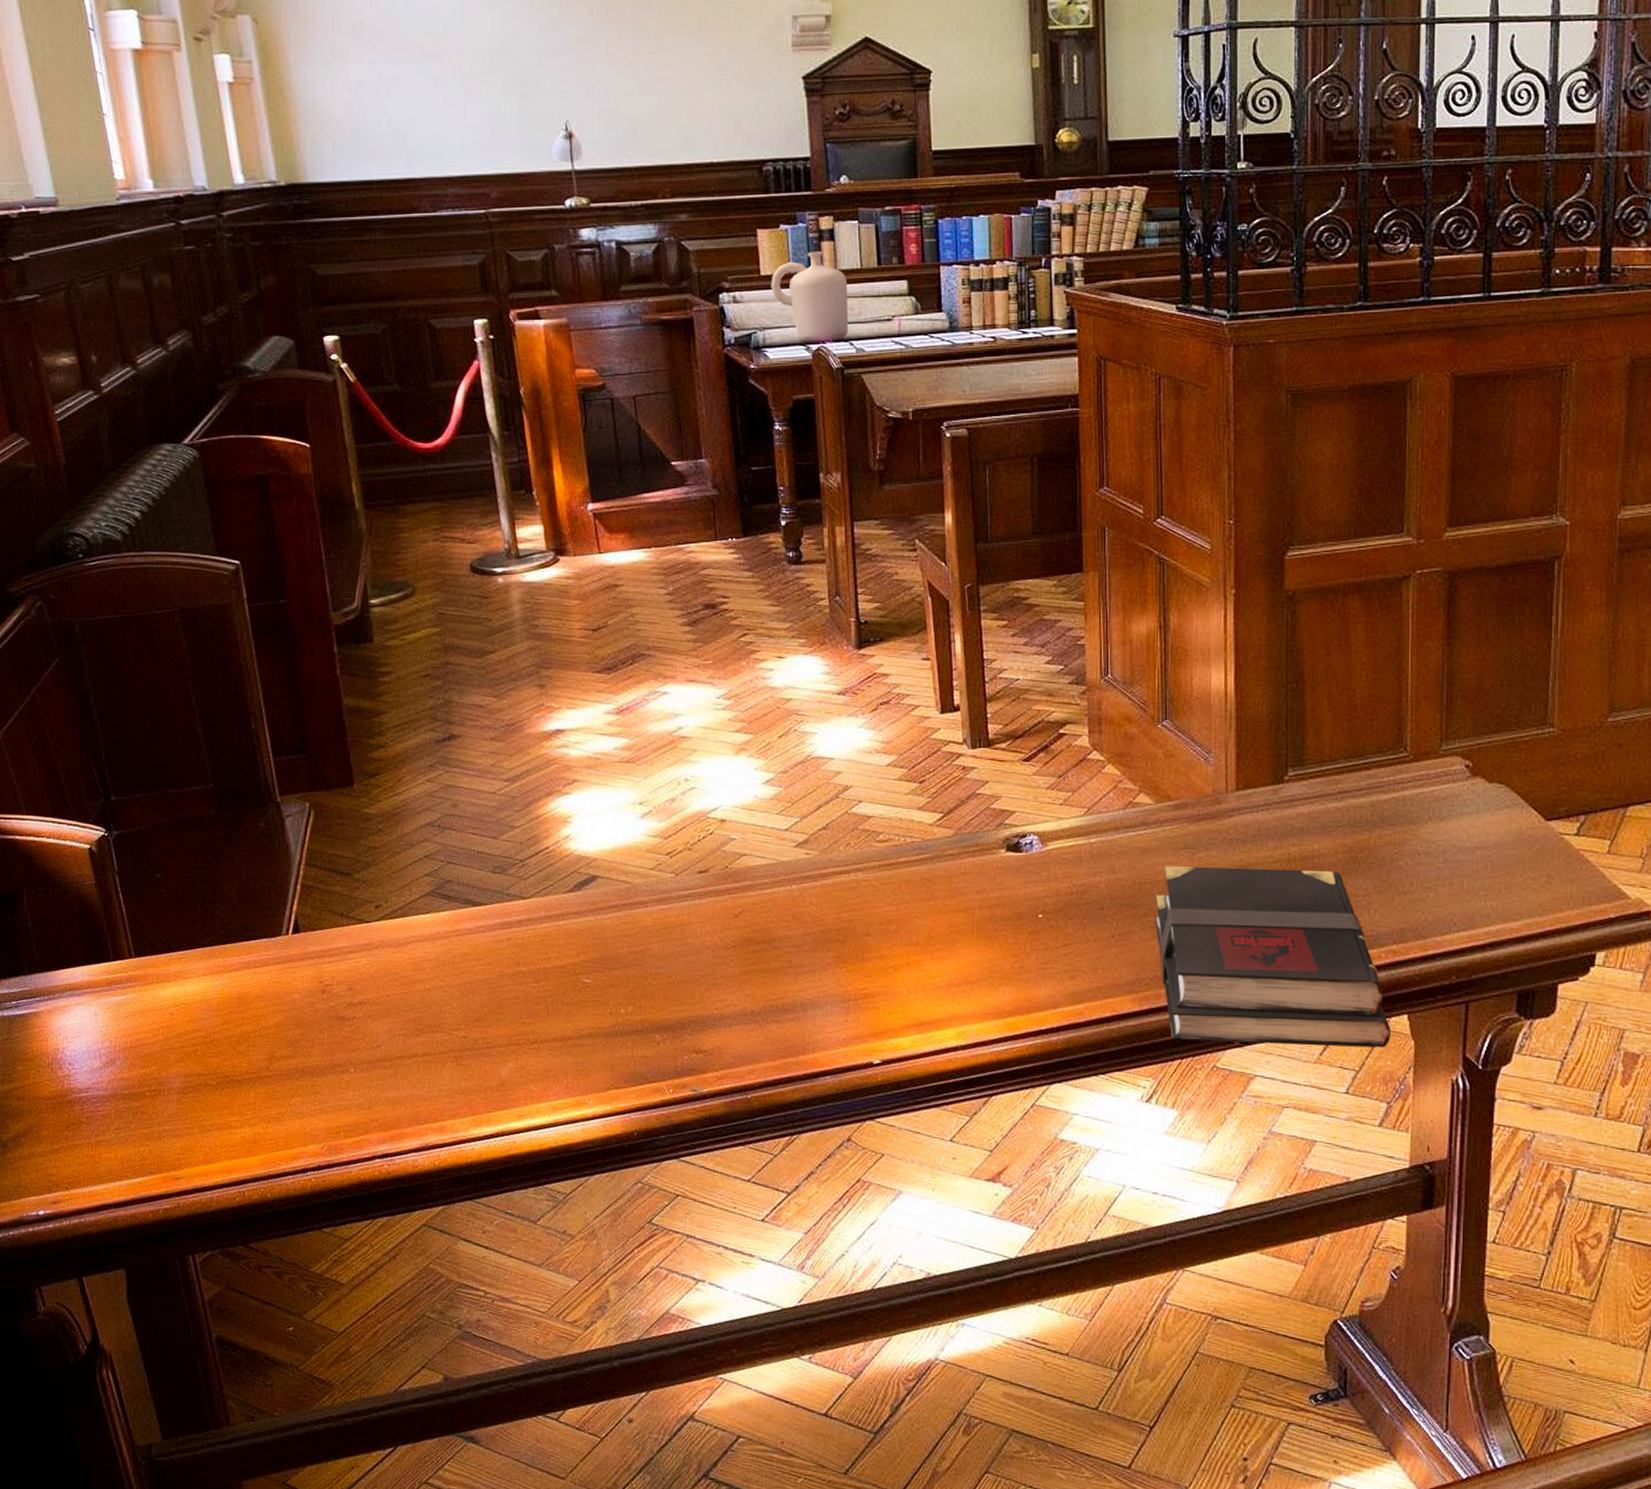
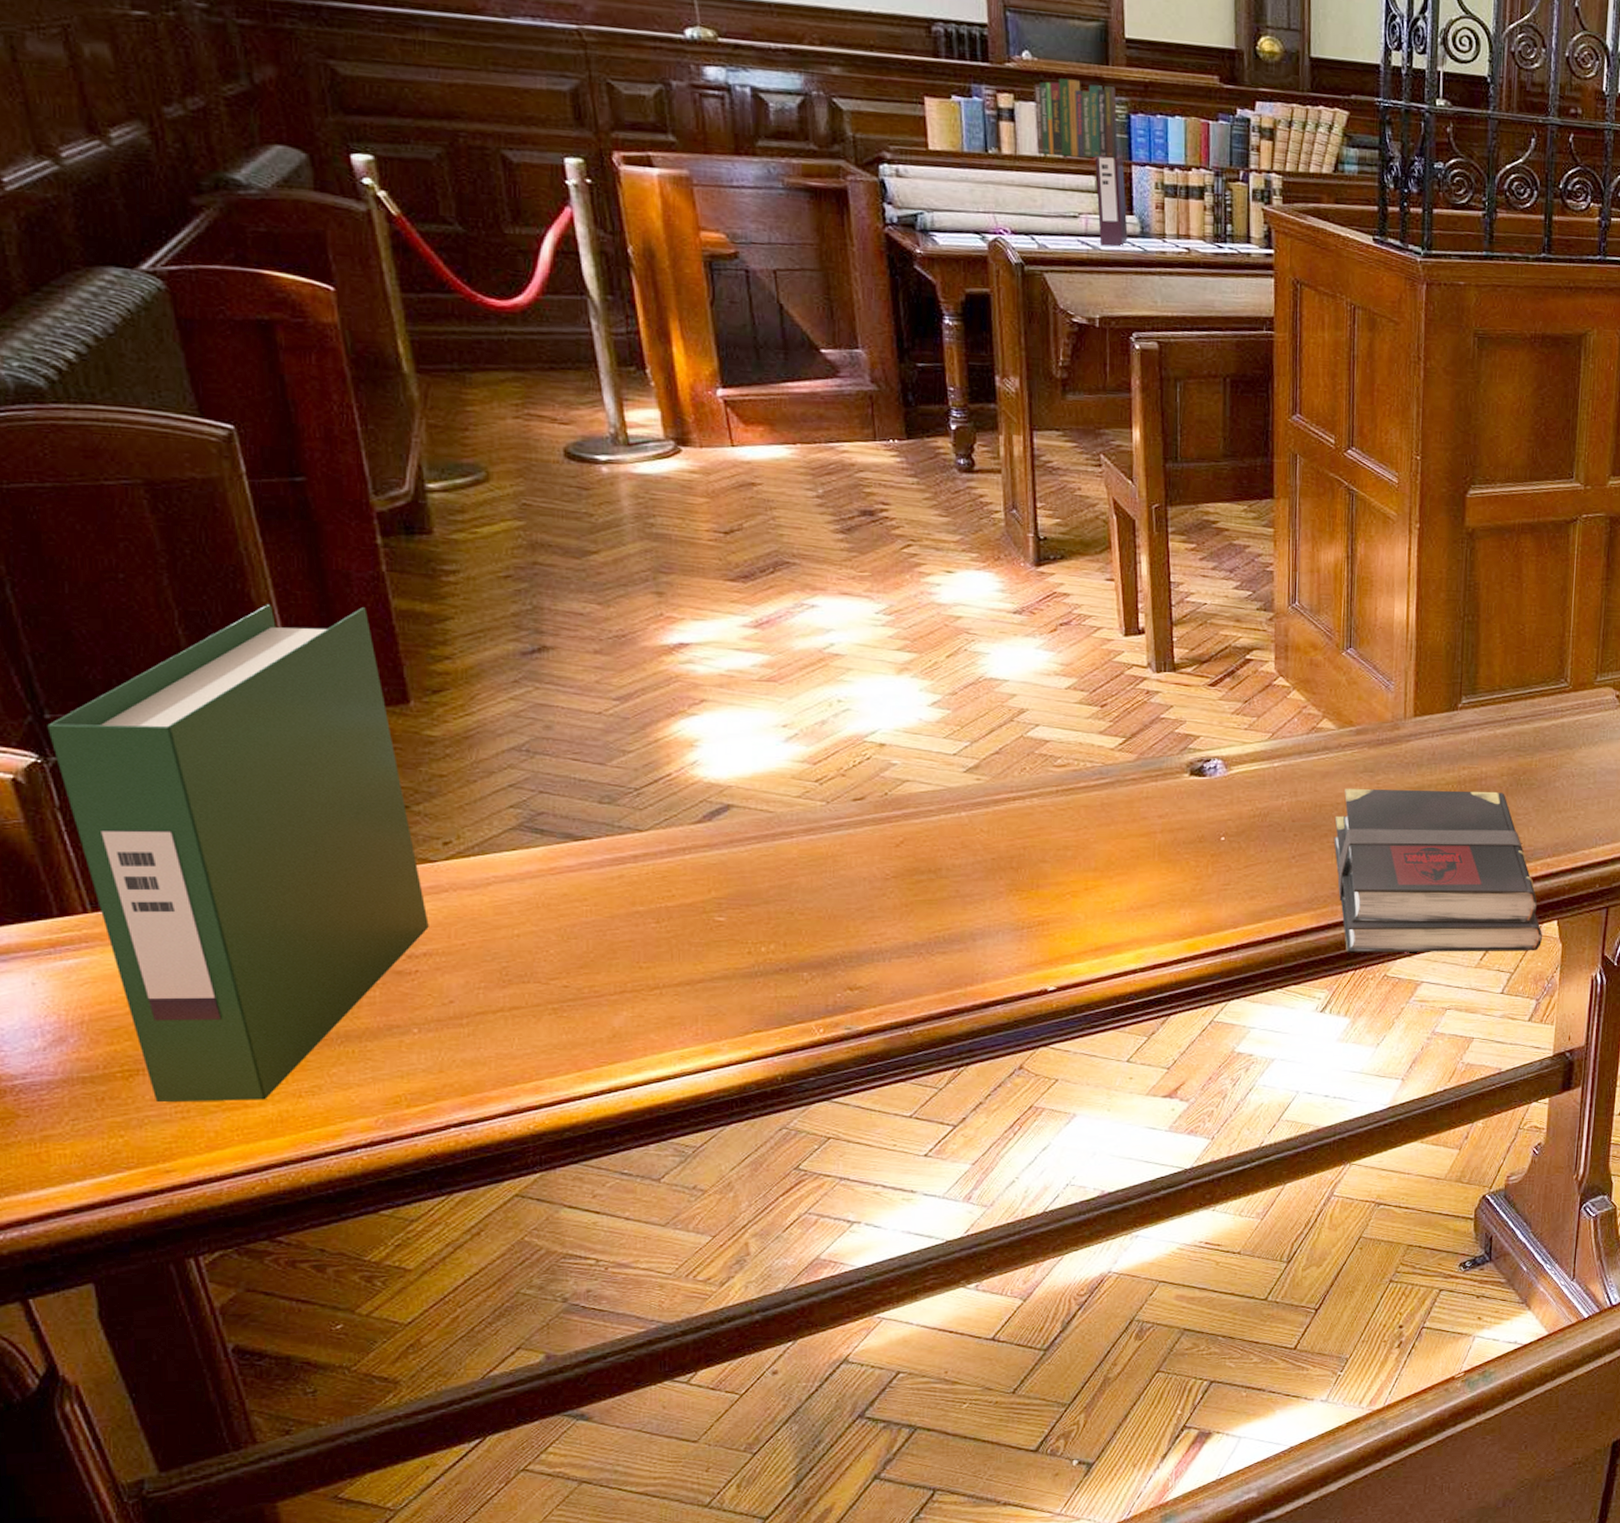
binder: none [112,705,364,1123] -> present [47,605,429,1103]
water jug: present [771,251,849,343] -> none [940,130,1030,234]
books: none [851,195,928,267] -> present [1034,78,1118,159]
binder: none [906,259,937,344] -> present [1095,155,1128,247]

